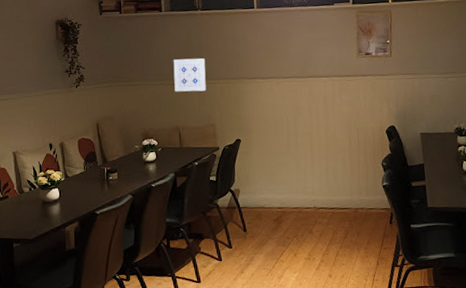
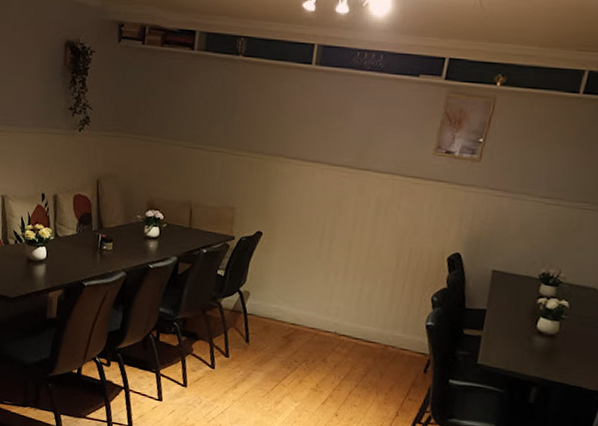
wall art: present [173,58,207,92] -> none [193,116,238,164]

